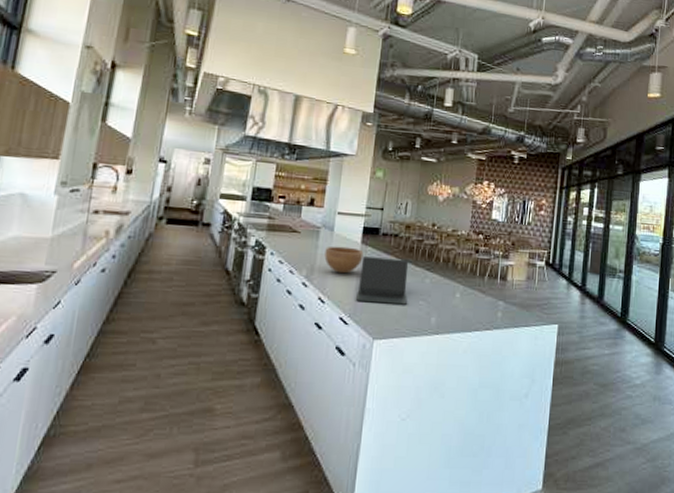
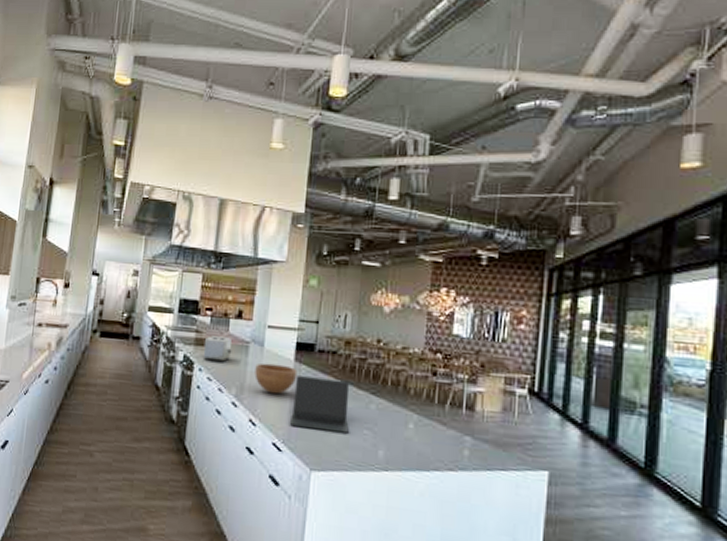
toaster: none [275,222,304,247] -> present [203,336,232,363]

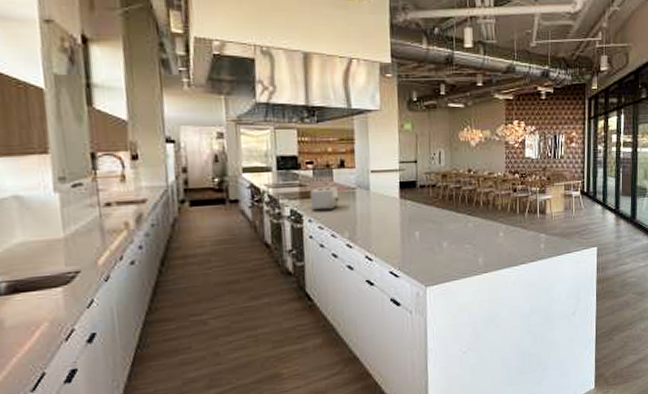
bowl: present [254,363,298,395] -> none [364,203,404,230]
laptop: present [289,376,350,433] -> none [402,208,453,255]

